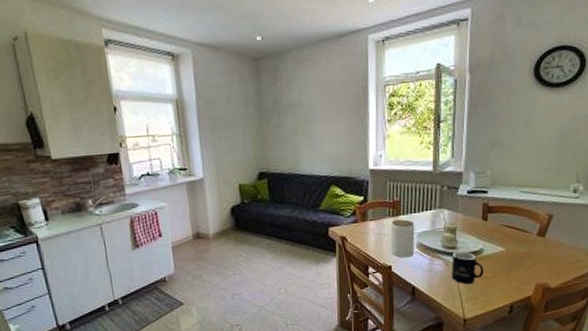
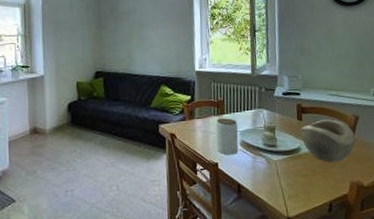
mug: present [451,251,484,285] -> none [272,149,303,183]
decorative bowl: none [485,219,546,264] -> present [300,119,355,163]

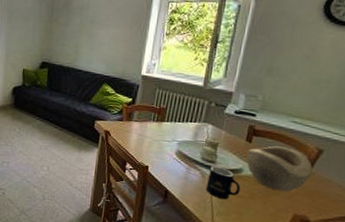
jar: present [215,118,239,155] -> none [150,125,177,162]
mug: none [272,149,303,183] -> present [205,166,241,200]

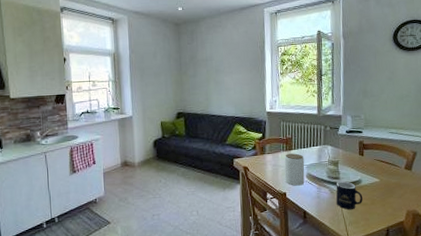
jar: none [150,125,177,162] -> present [284,153,305,186]
decorative bowl: present [246,146,313,192] -> none [362,155,412,193]

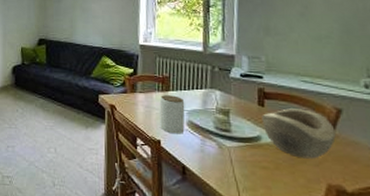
mug: present [336,181,363,210] -> none [225,135,263,173]
decorative bowl: none [362,155,412,193] -> present [262,108,336,159]

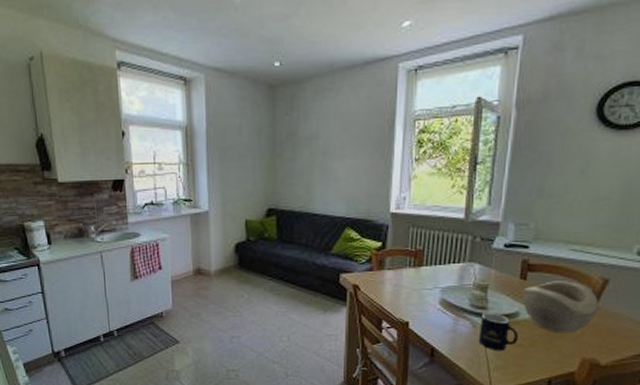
jar: present [159,95,185,134] -> none [409,271,439,314]
mug: none [225,135,263,173] -> present [478,313,518,352]

